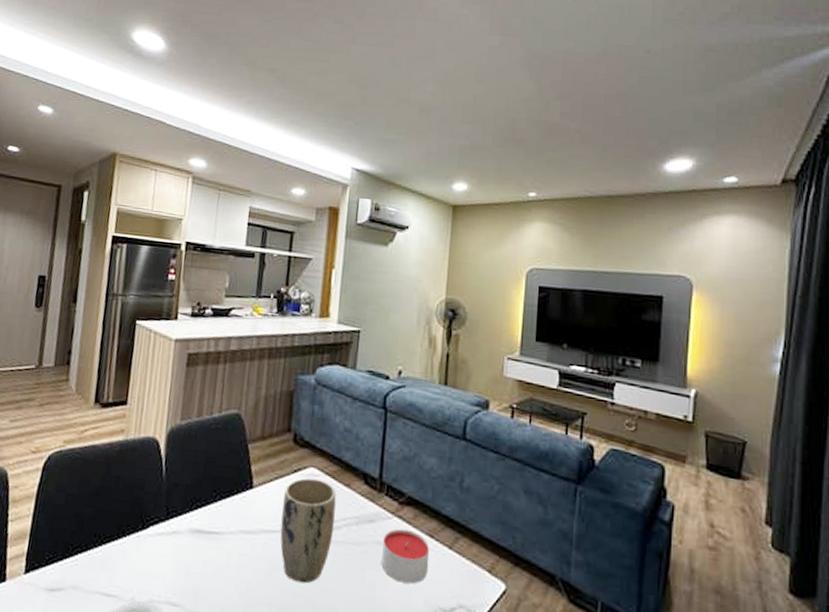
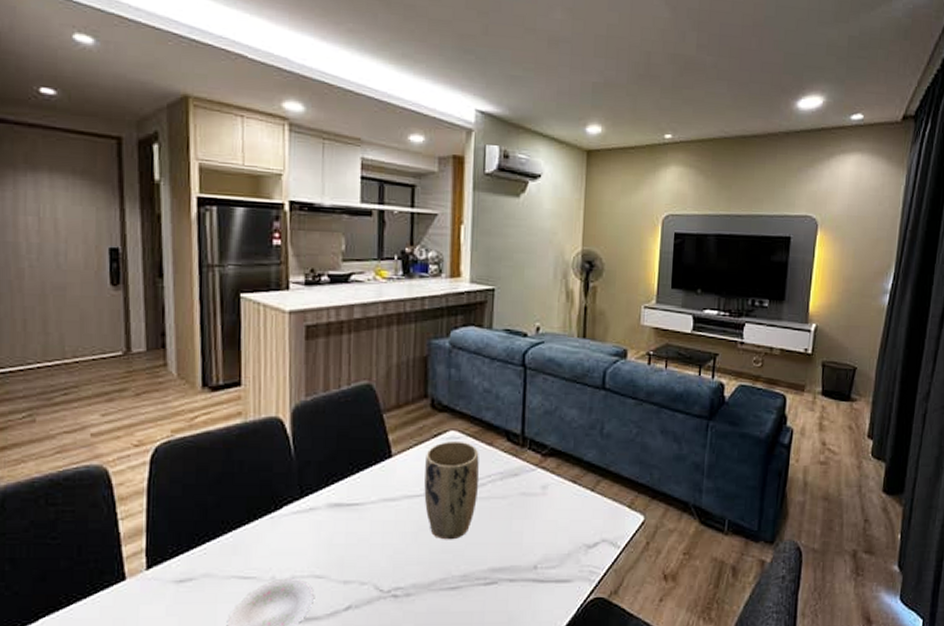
candle: present [381,528,430,584] -> none [527,479,574,527]

